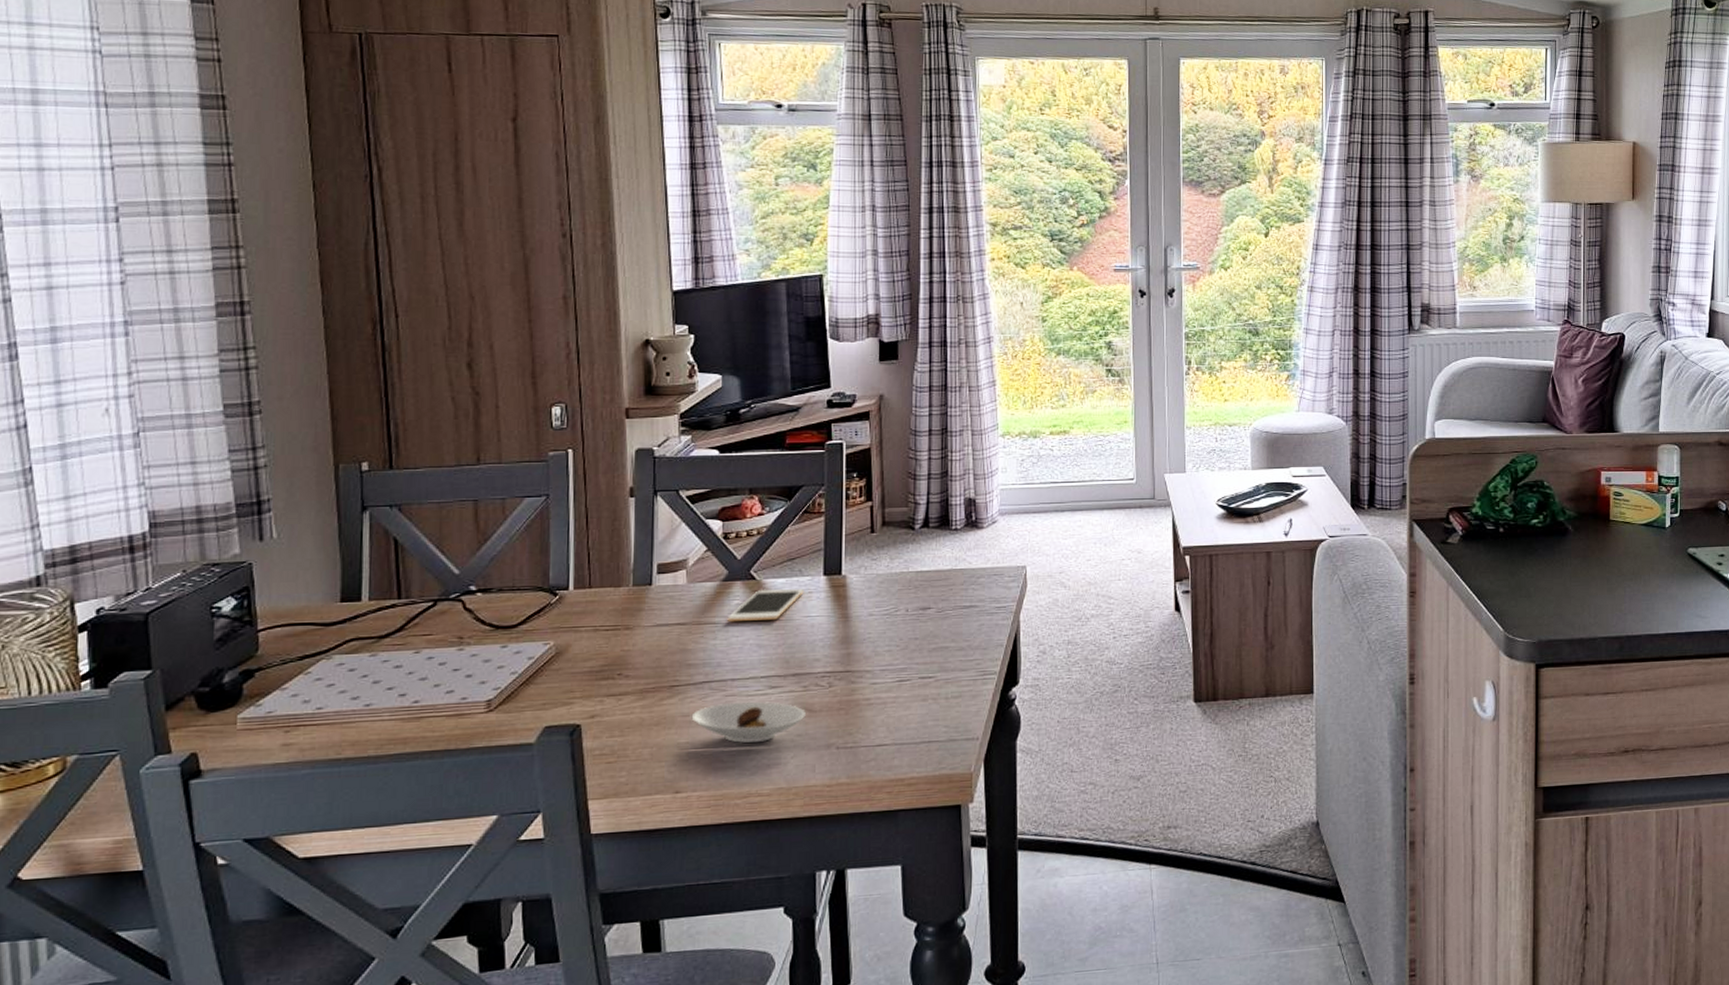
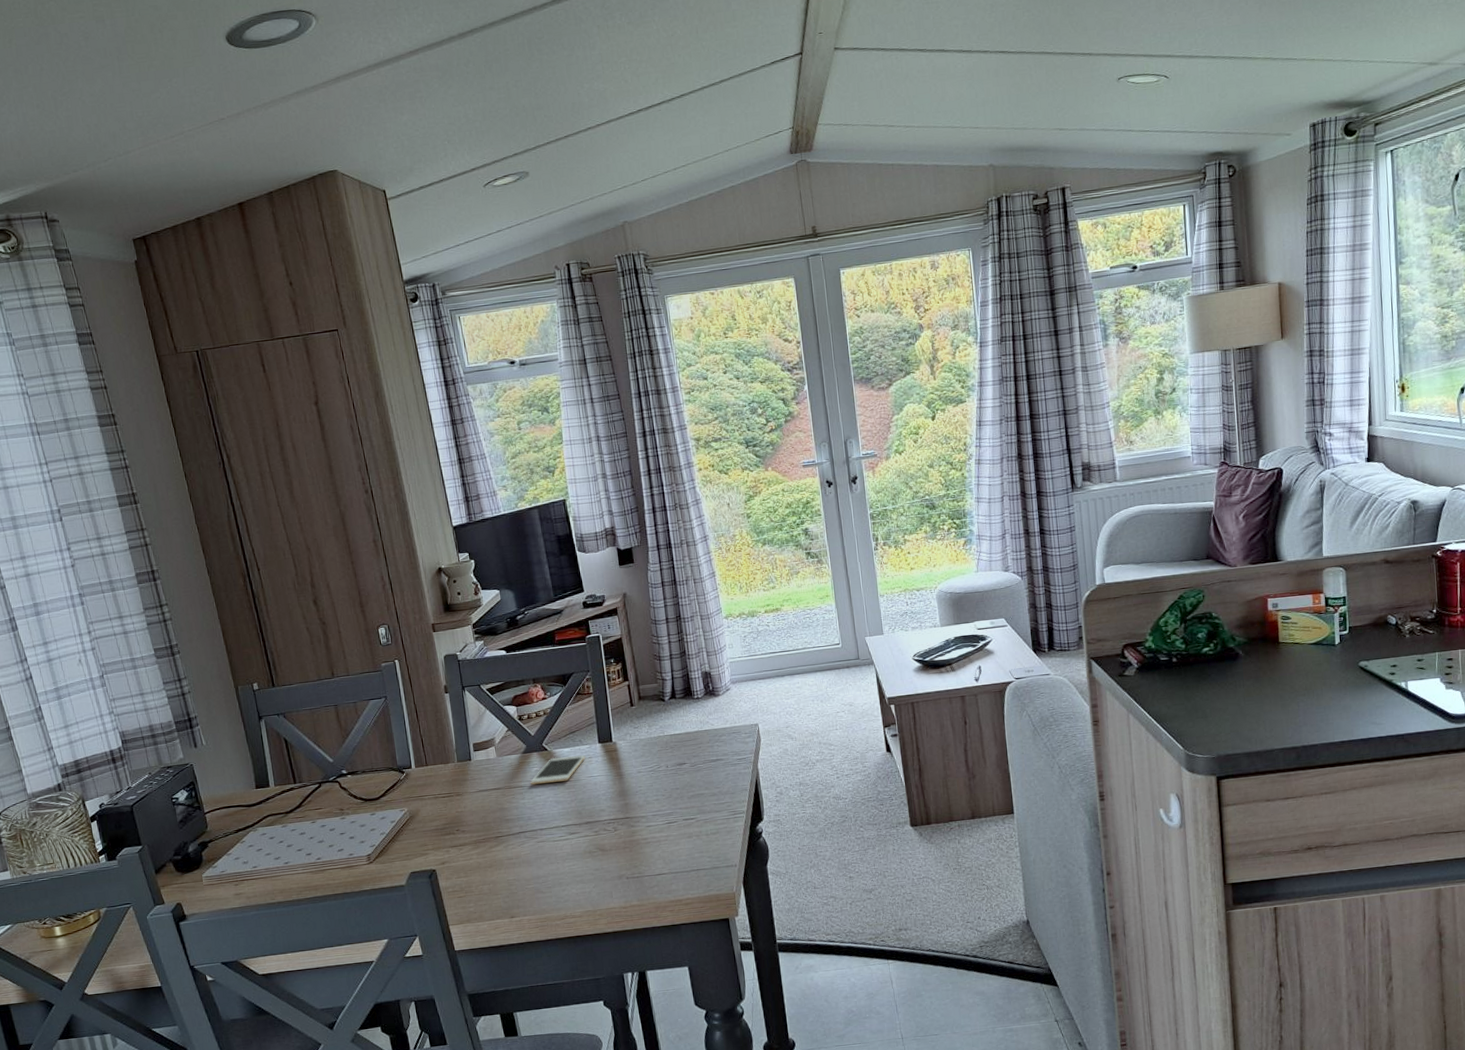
saucer: present [691,701,806,743] -> none [514,845,600,878]

